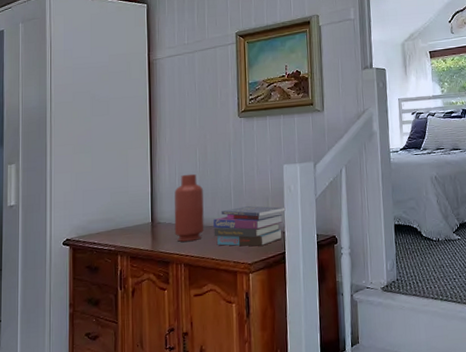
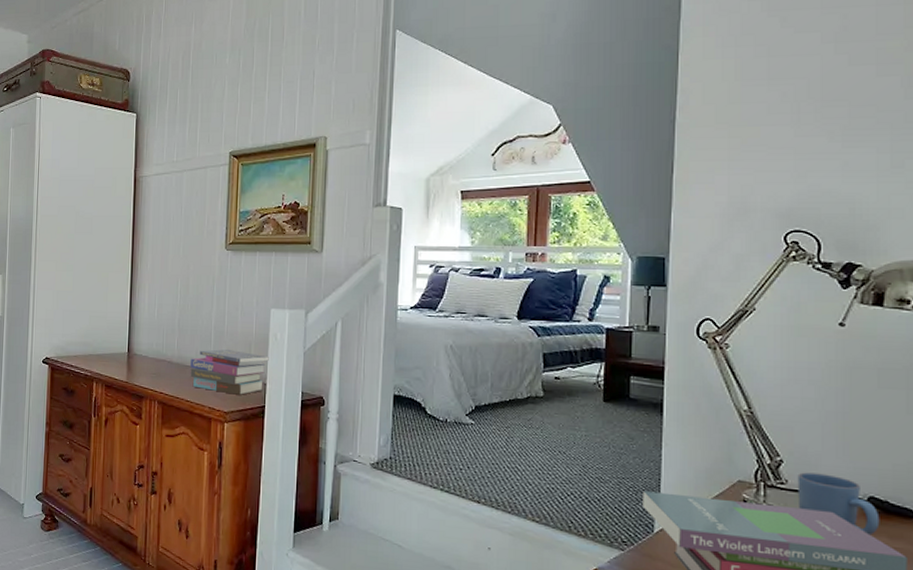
vase: present [174,173,204,242] -> none [150,306,182,378]

